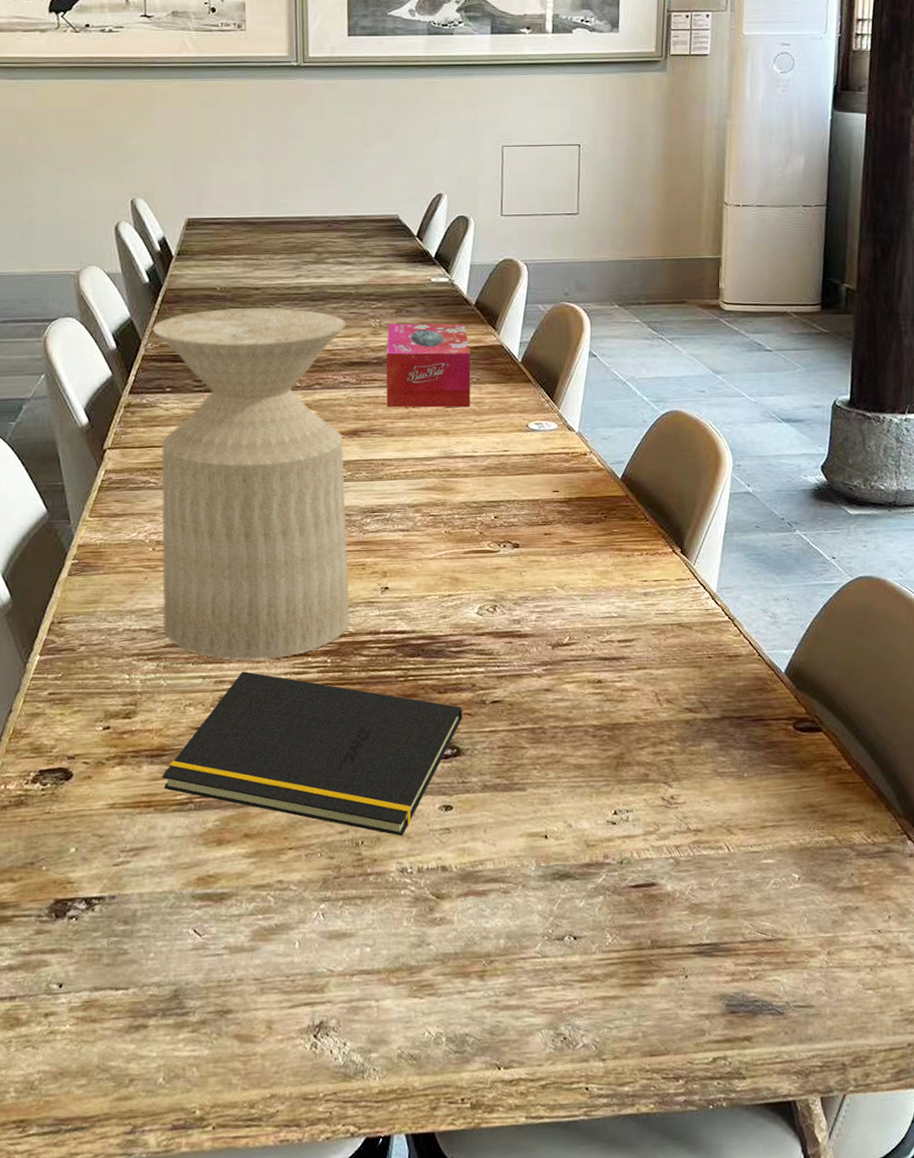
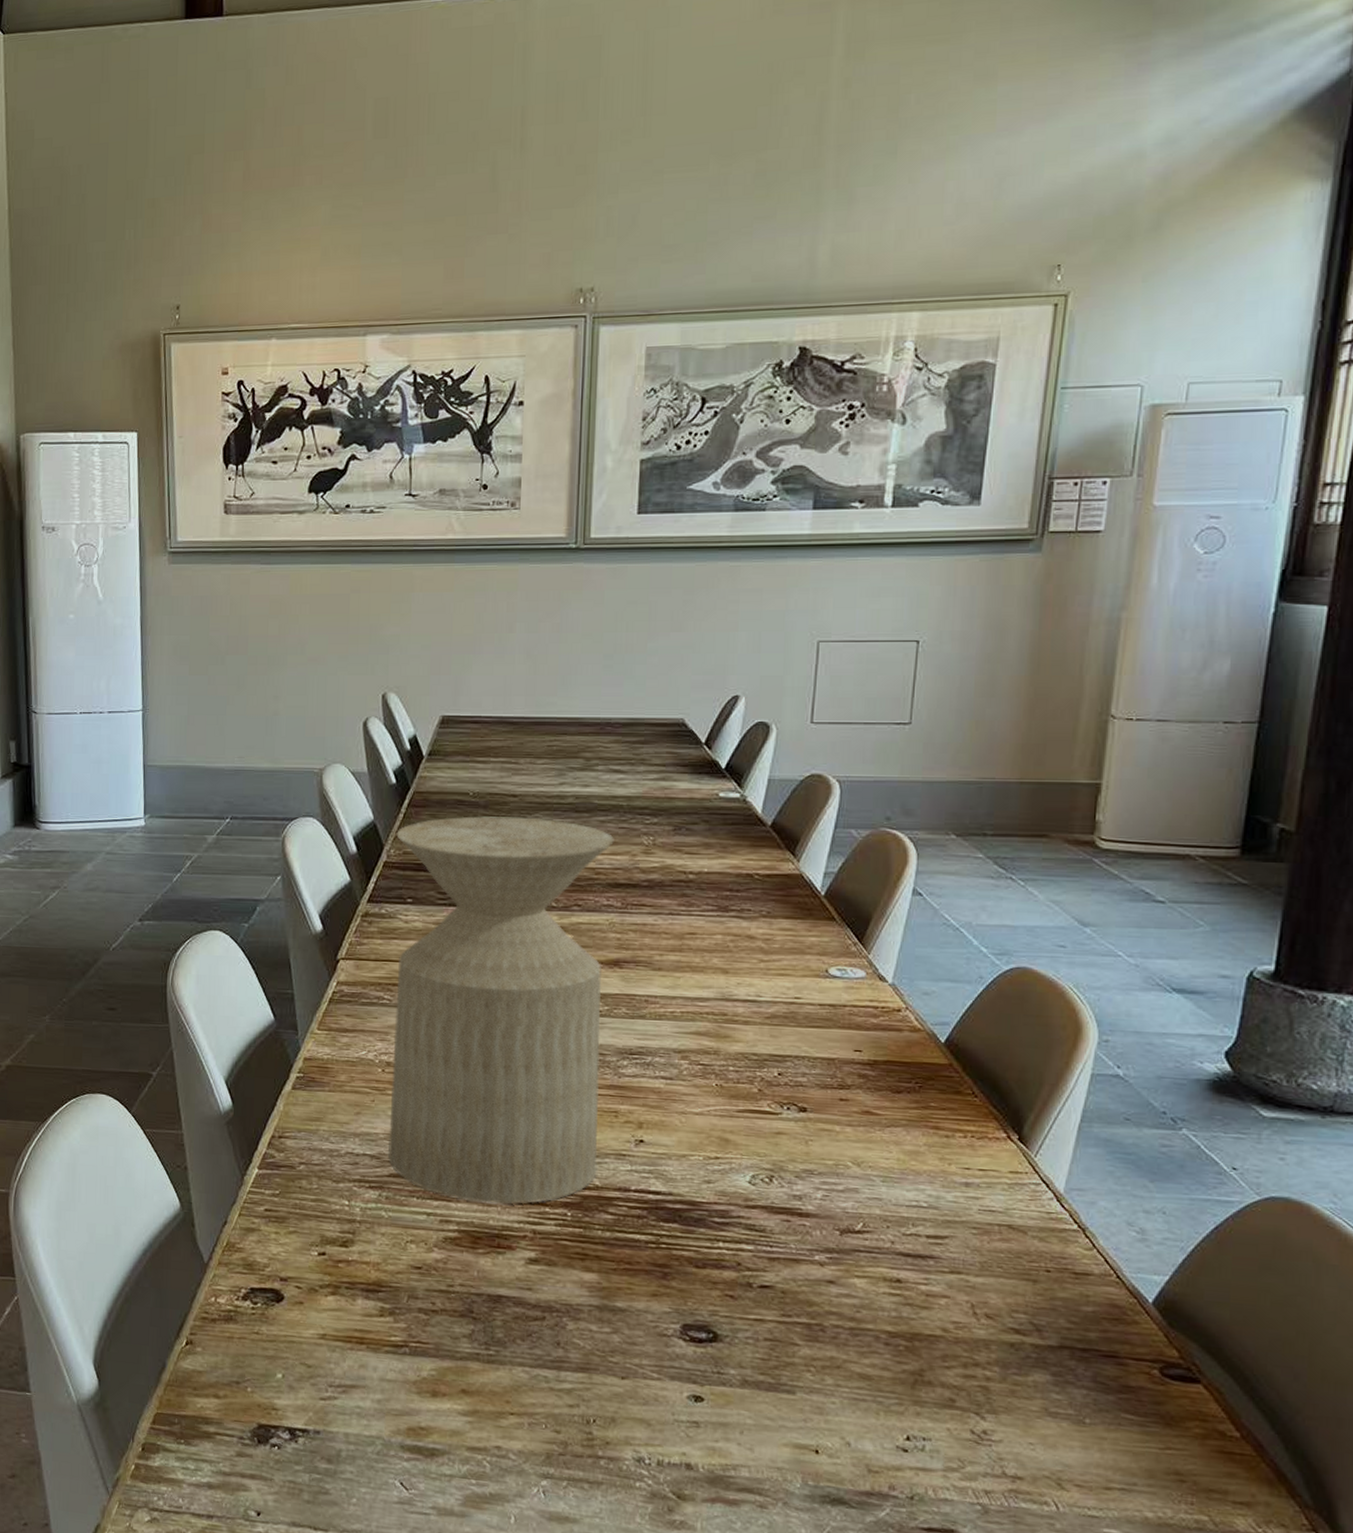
notepad: present [162,671,463,836] -> none [377,1213,723,1421]
tissue box: present [386,323,471,408] -> none [655,842,761,944]

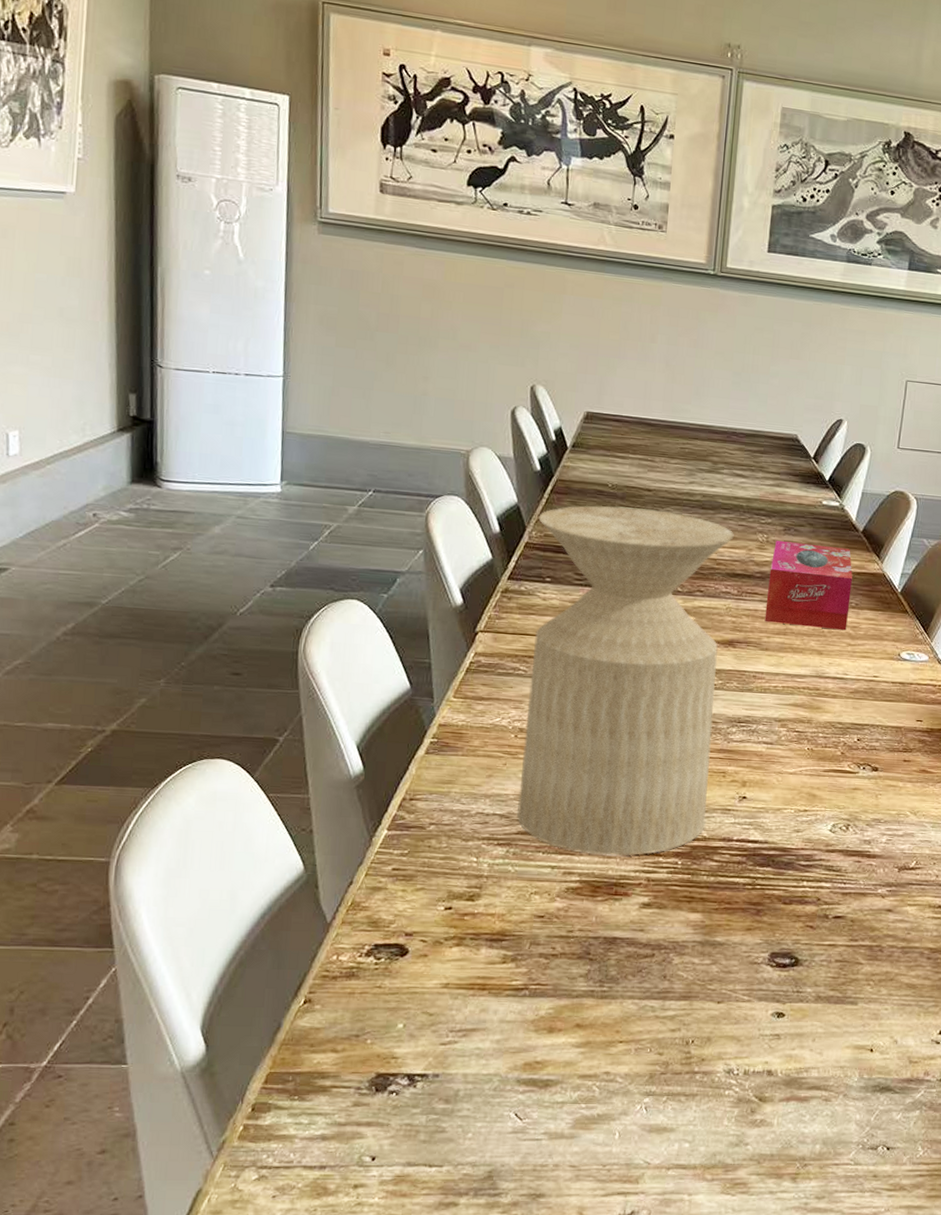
tissue box: none [655,842,761,944] -> present [764,540,853,631]

